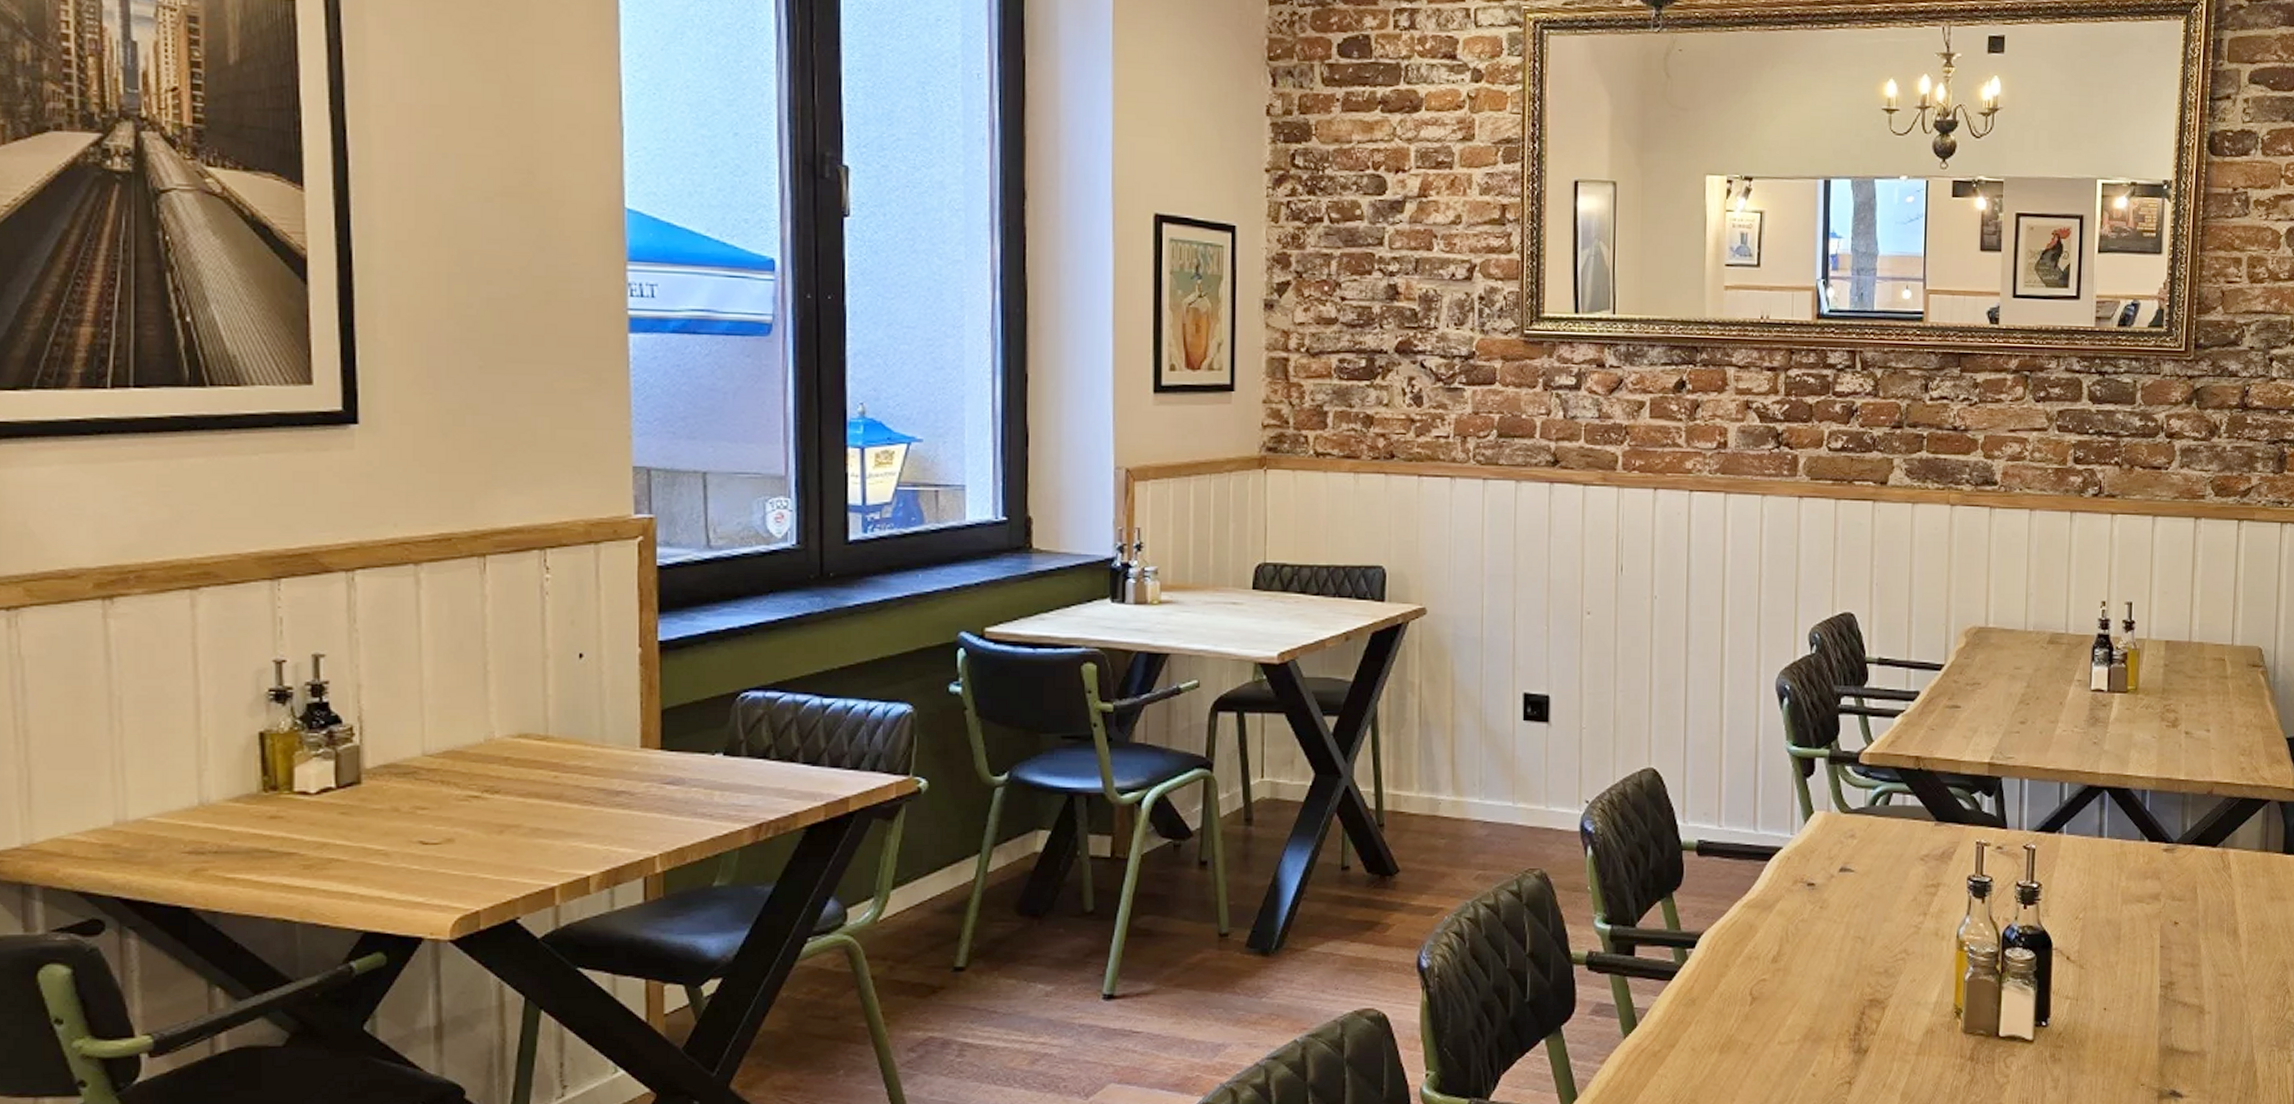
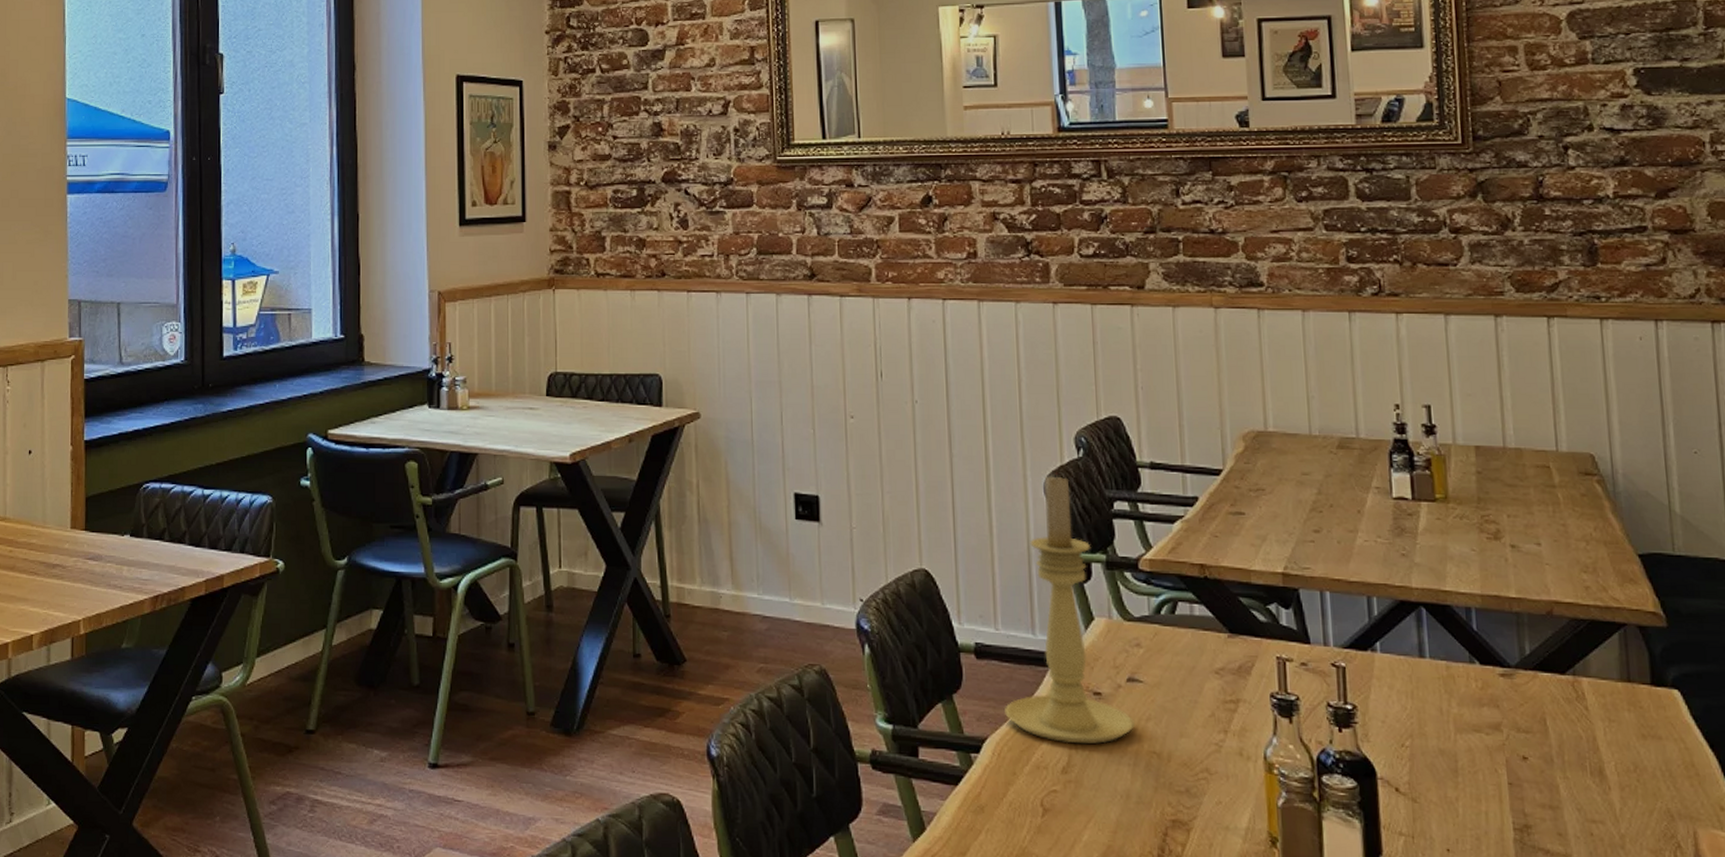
candle holder: none [1722,670,1844,934] -> present [1005,473,1136,744]

